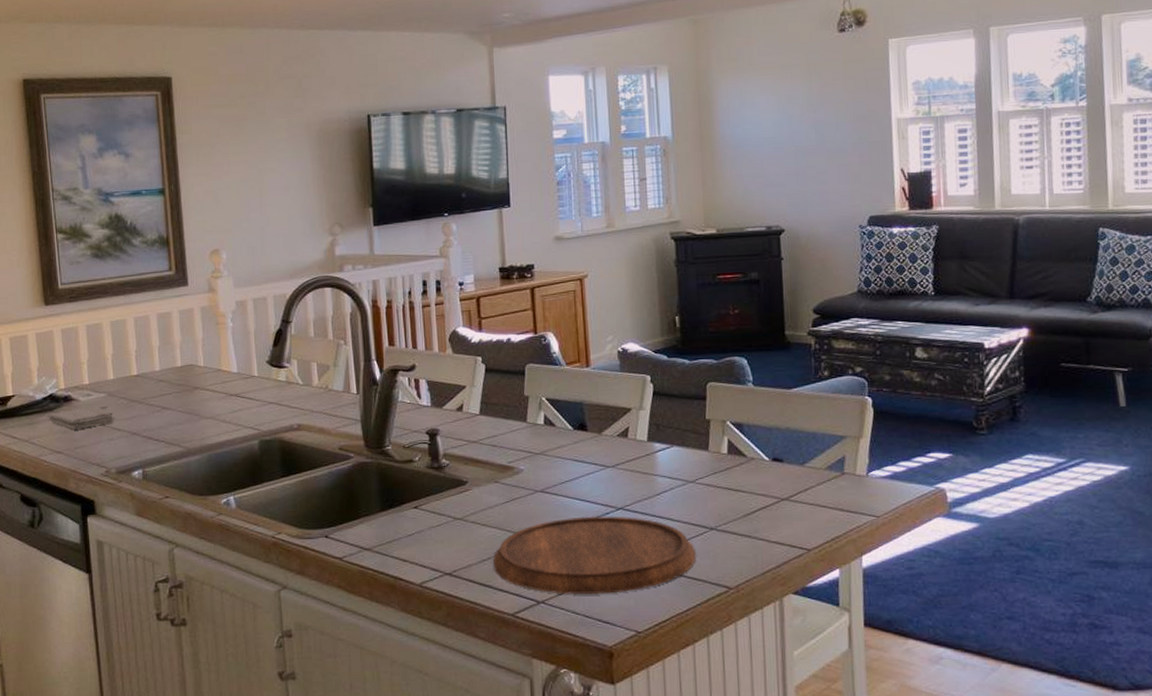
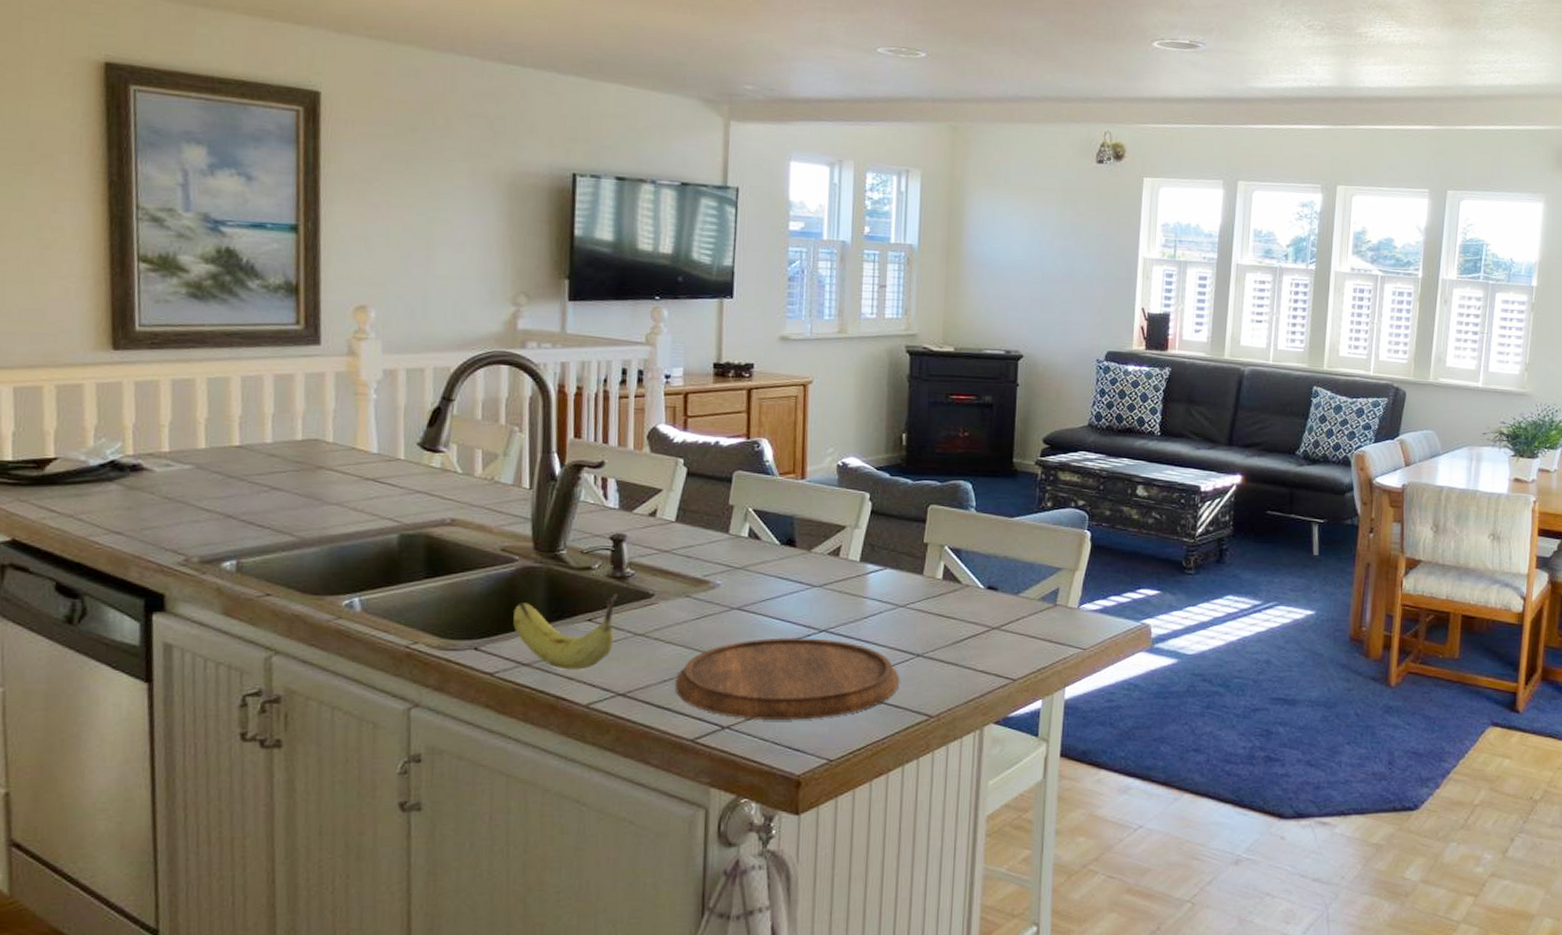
washcloth: present [48,406,115,429] -> none [105,479,203,506]
fruit: none [354,482,438,553] -> present [513,594,618,670]

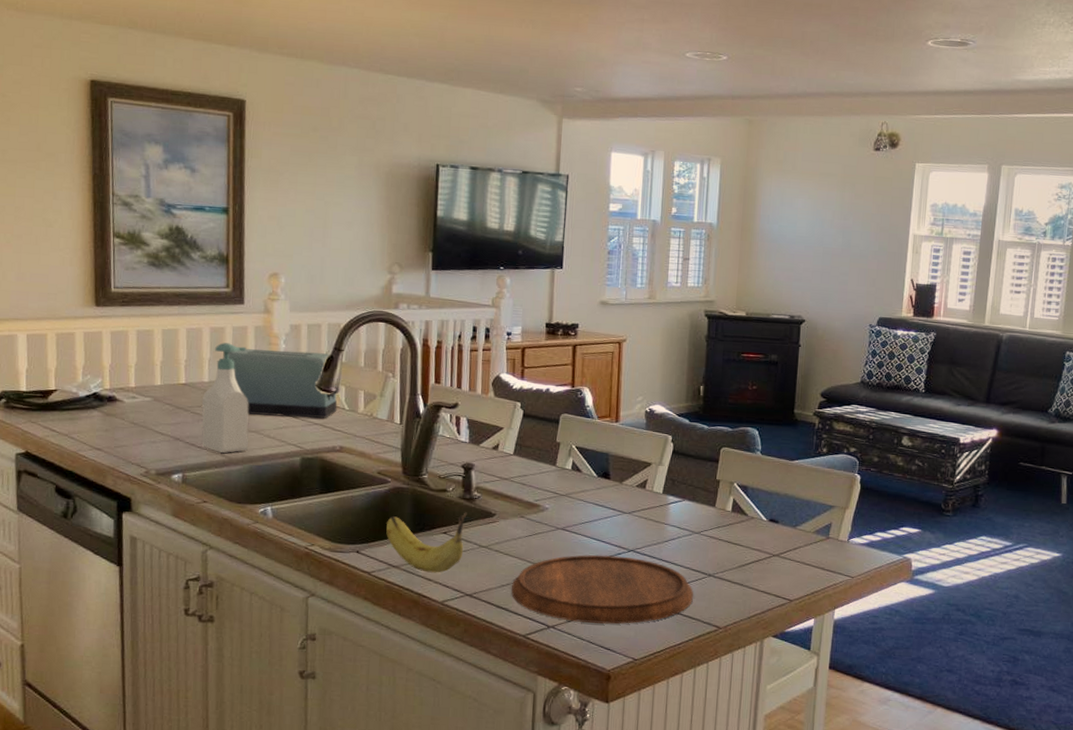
soap bottle: none [263,393,328,533] -> present [202,342,249,454]
toaster: none [298,400,450,485] -> present [227,348,340,418]

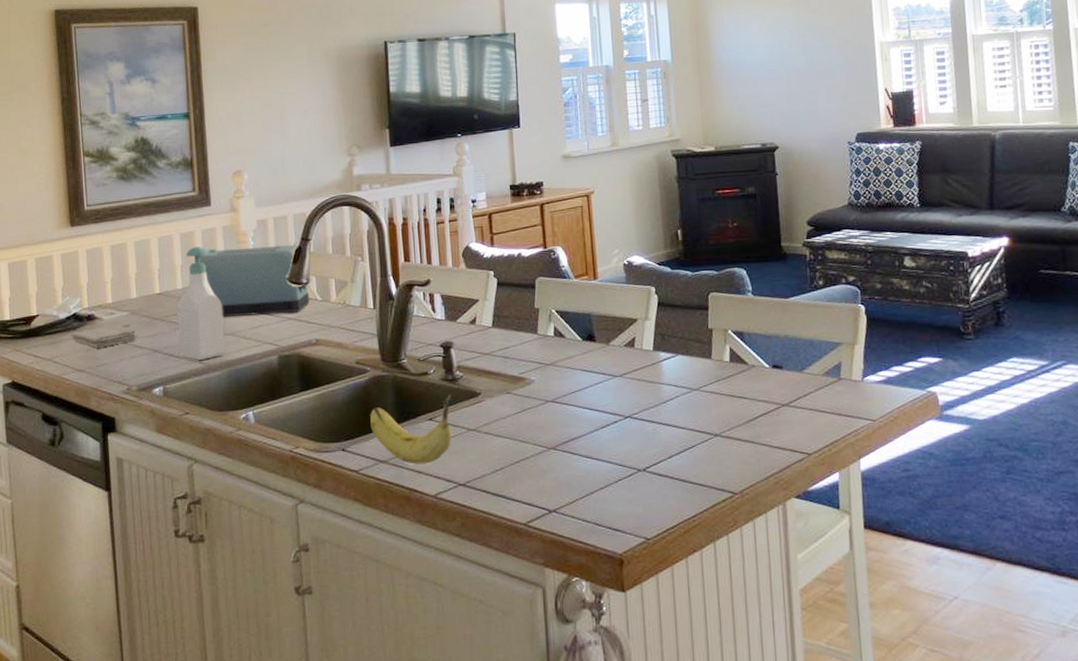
washcloth: none [90,408,158,429] -> present [71,324,137,348]
cutting board: present [511,554,693,624] -> none [505,424,702,503]

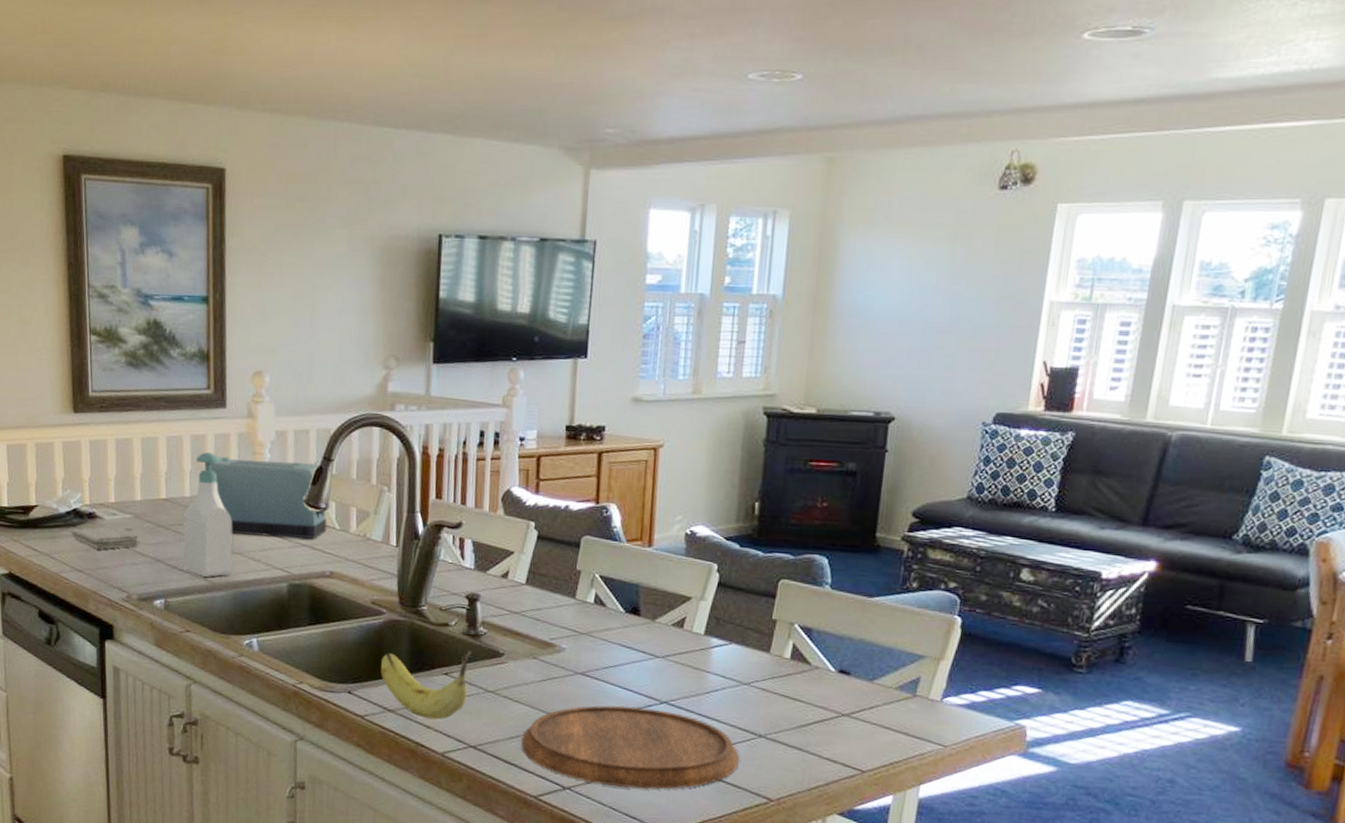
cutting board: none [505,424,702,503] -> present [521,705,739,790]

